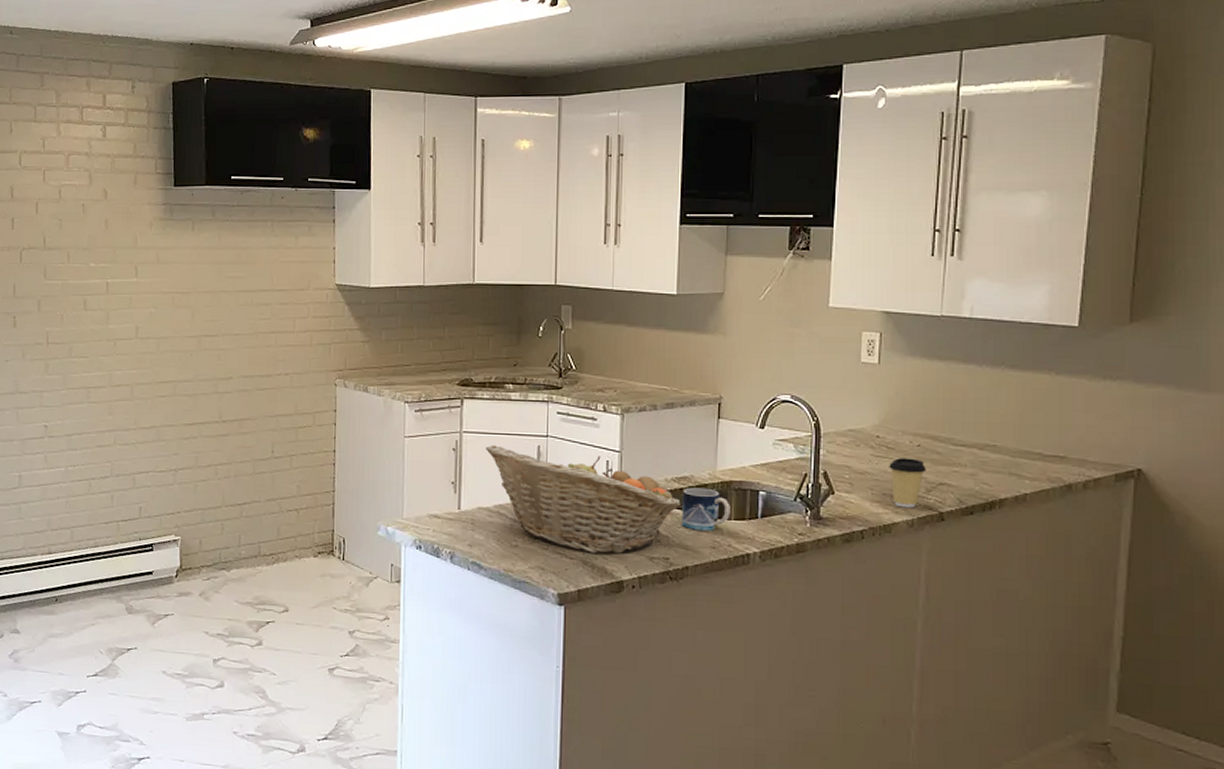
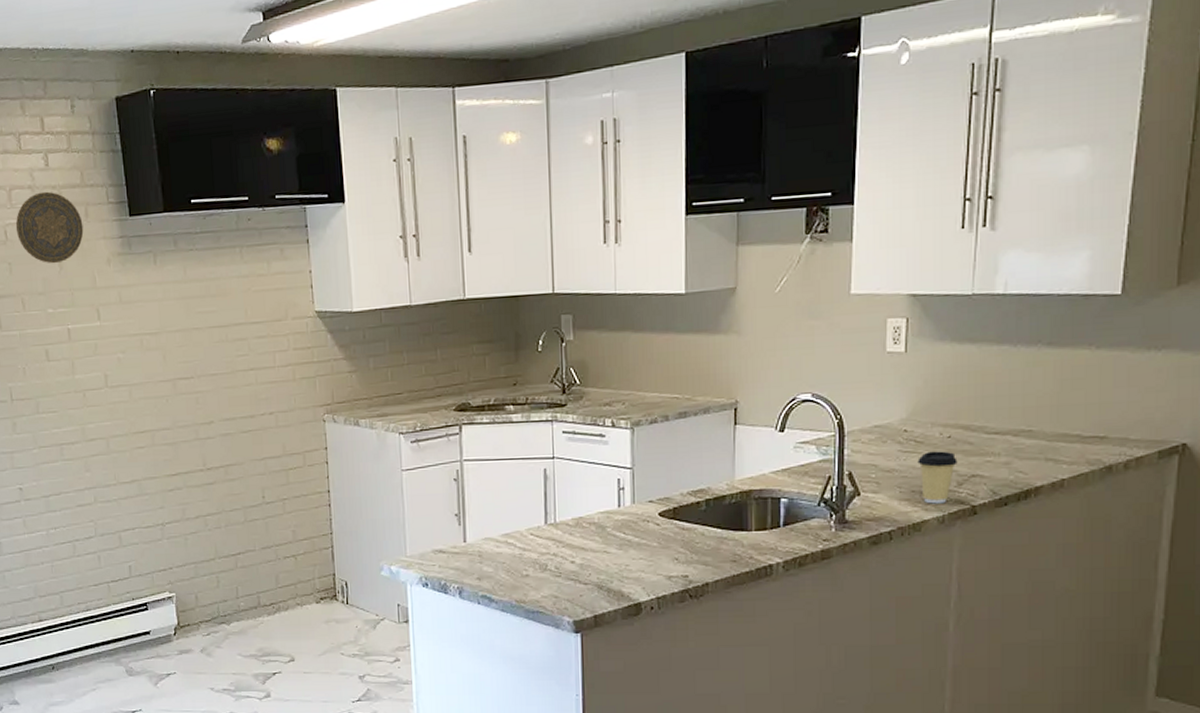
decorative plate: none [69,159,131,223] -> present [15,191,84,264]
fruit basket: present [486,445,682,554] -> none [489,472,699,577]
mug: present [682,487,730,531] -> none [699,499,751,545]

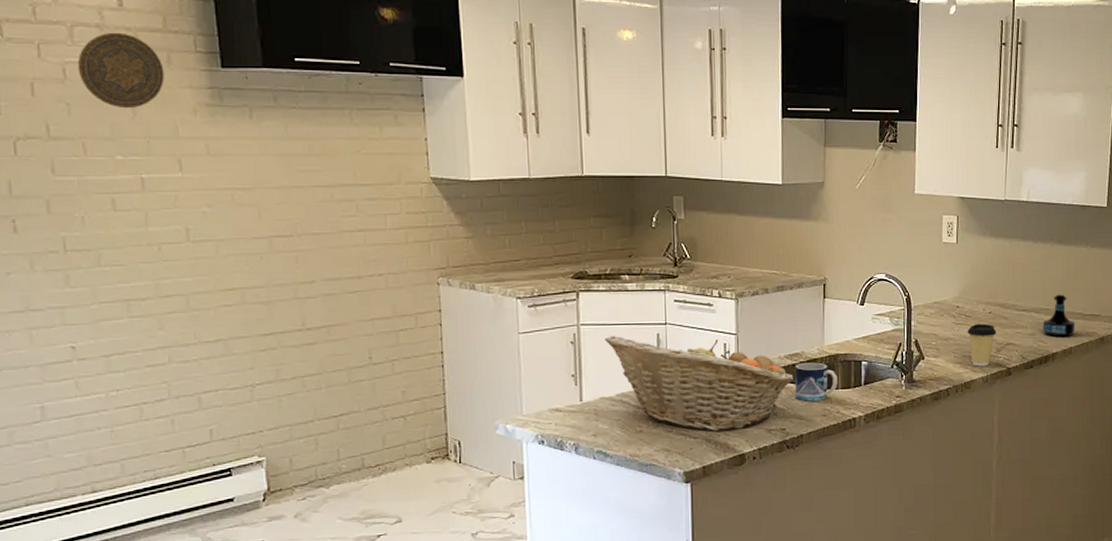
fruit basket: none [489,472,699,577] -> present [605,336,795,431]
mug: none [699,499,751,545] -> present [795,362,838,401]
tequila bottle: none [1022,411,1070,467] -> present [1042,294,1076,338]

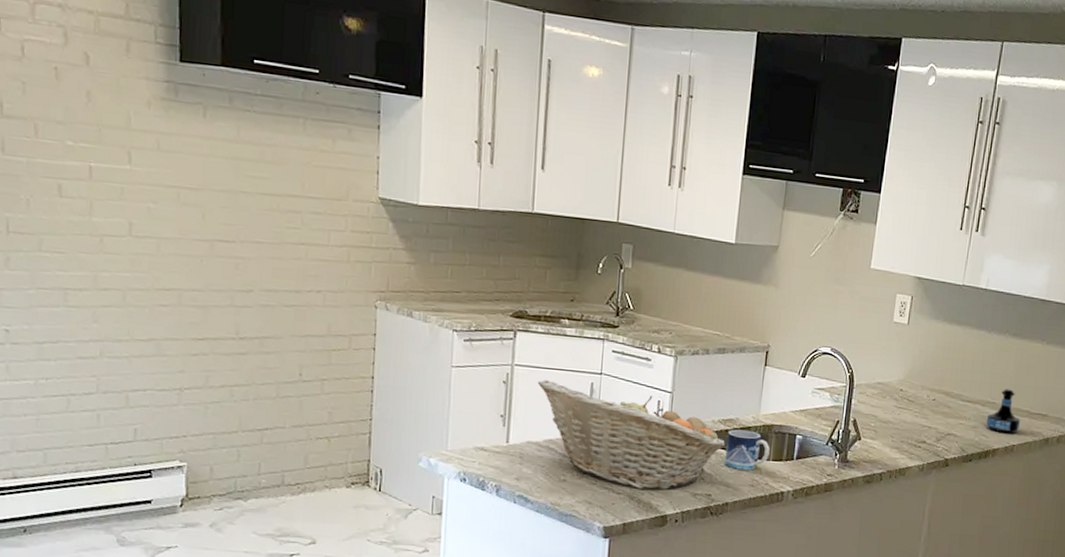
decorative plate: present [77,32,165,109] -> none [36,13,122,94]
coffee cup: present [967,324,997,367] -> none [908,410,938,455]

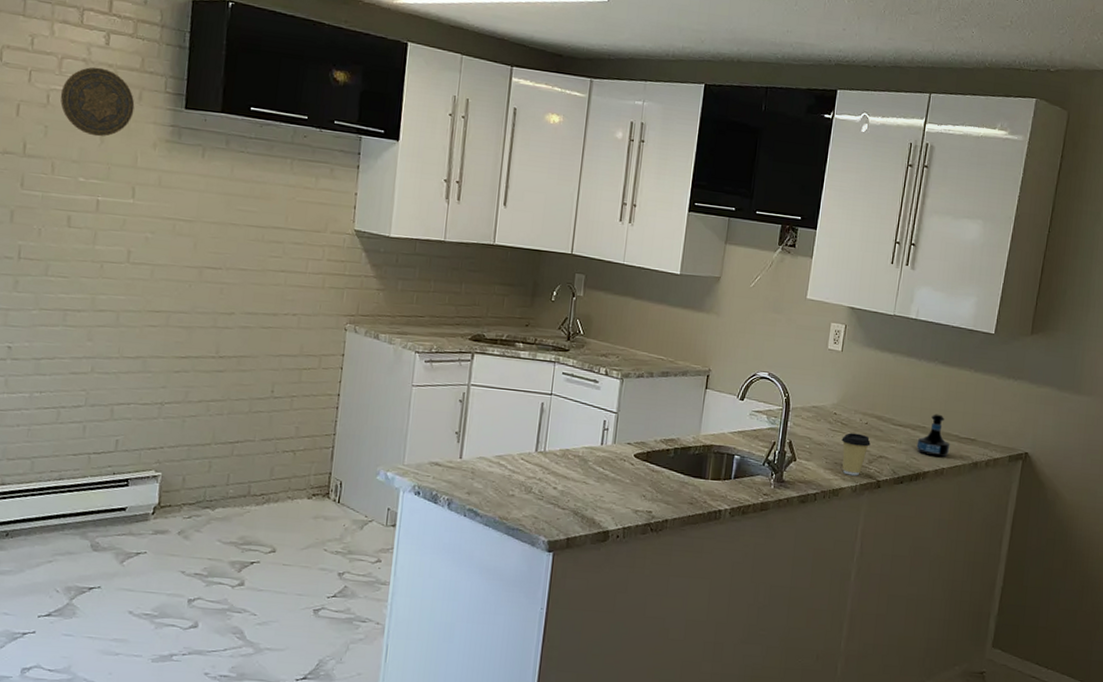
decorative plate: none [36,13,122,94] -> present [60,67,135,137]
fruit basket: present [538,380,726,490] -> none [492,399,667,506]
mug: present [725,429,770,470] -> none [665,449,709,489]
coffee cup: none [908,410,938,455] -> present [841,433,871,476]

